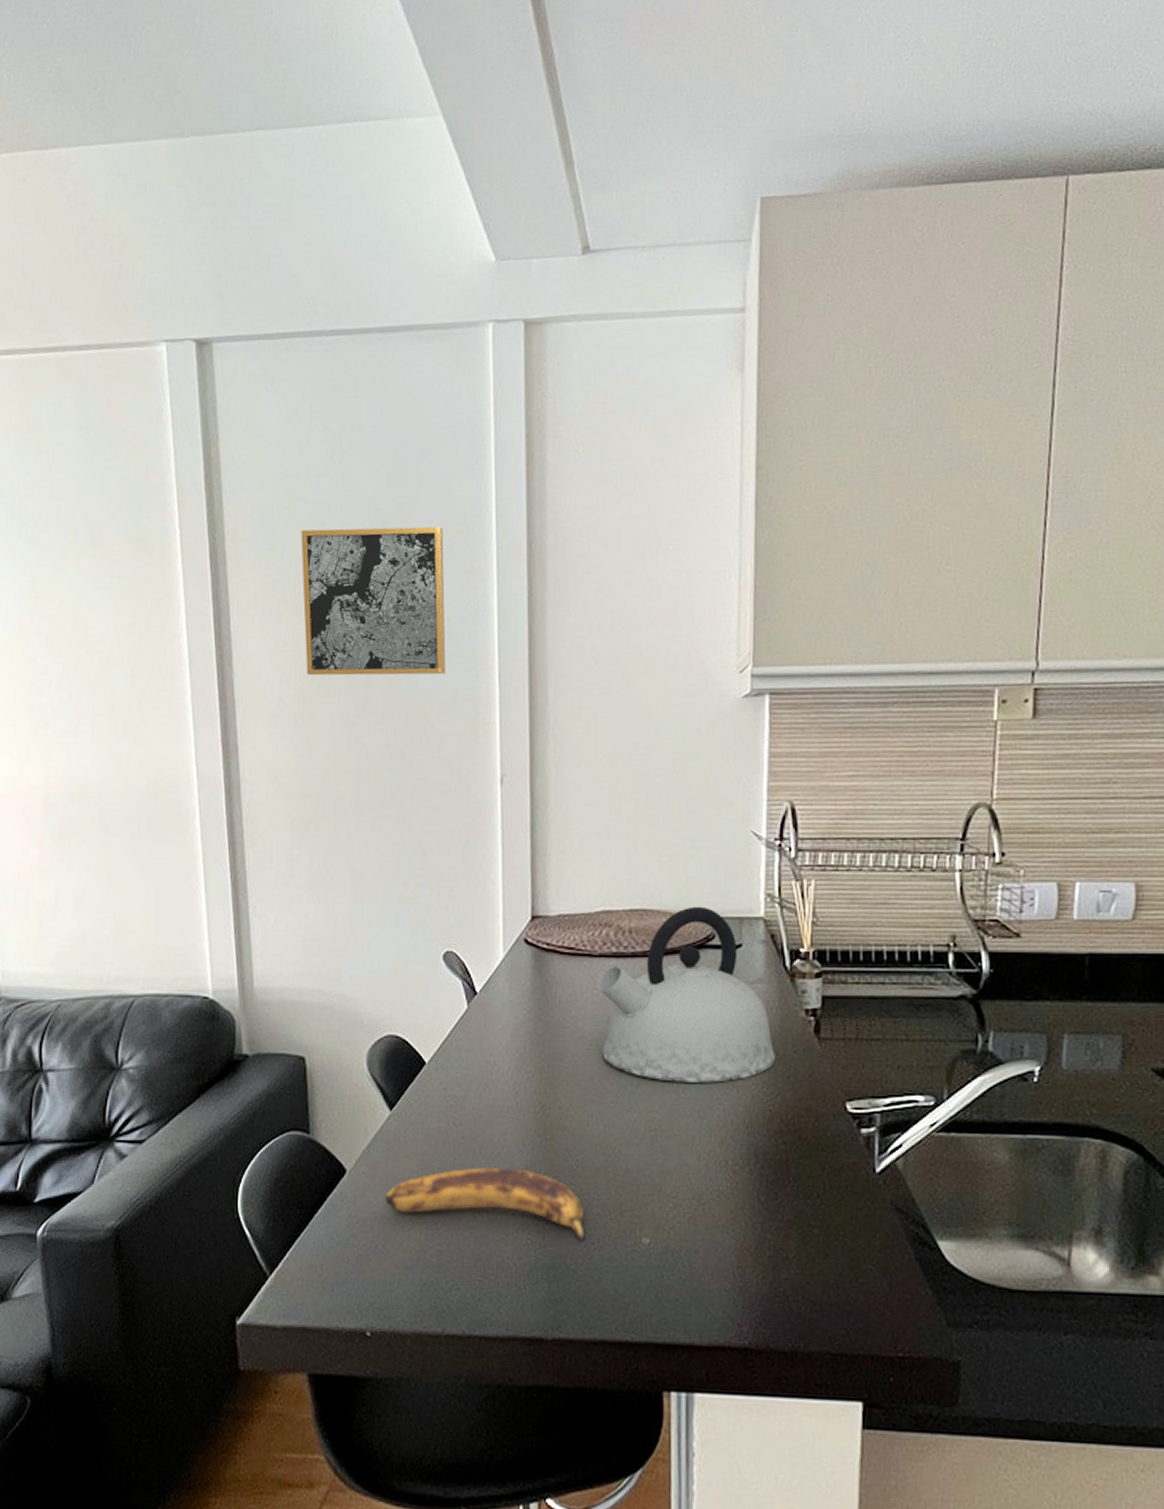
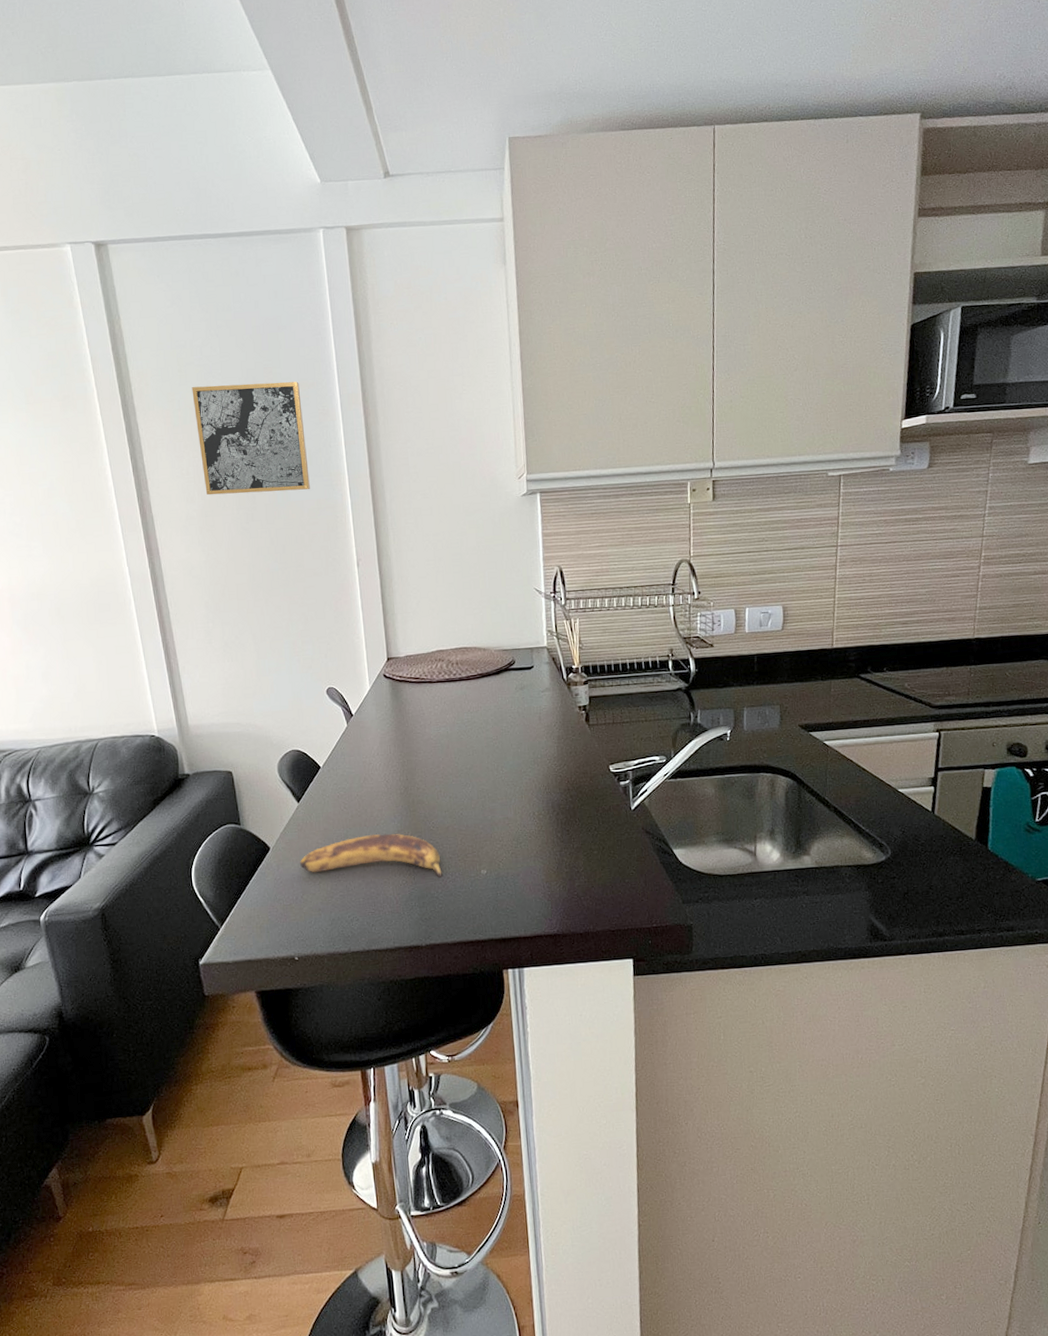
kettle: present [597,906,777,1083] -> none [437,642,562,764]

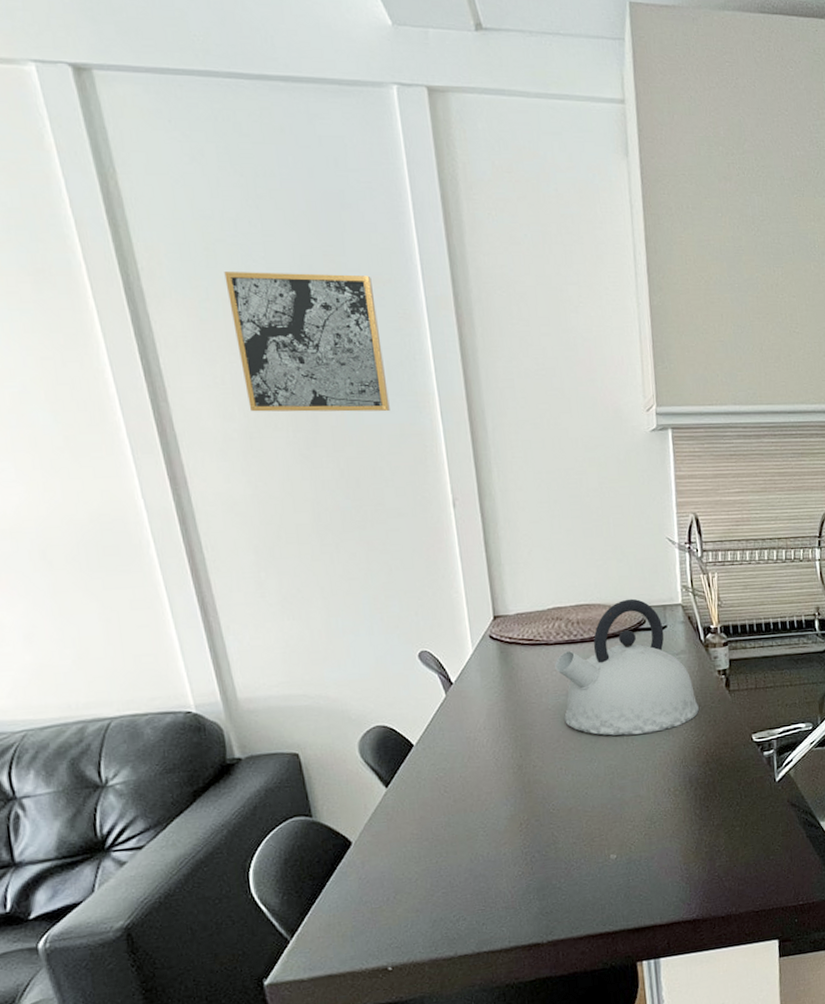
banana: present [300,833,442,877] -> none [391,818,565,869]
kettle: none [437,642,562,764] -> present [555,598,700,736]

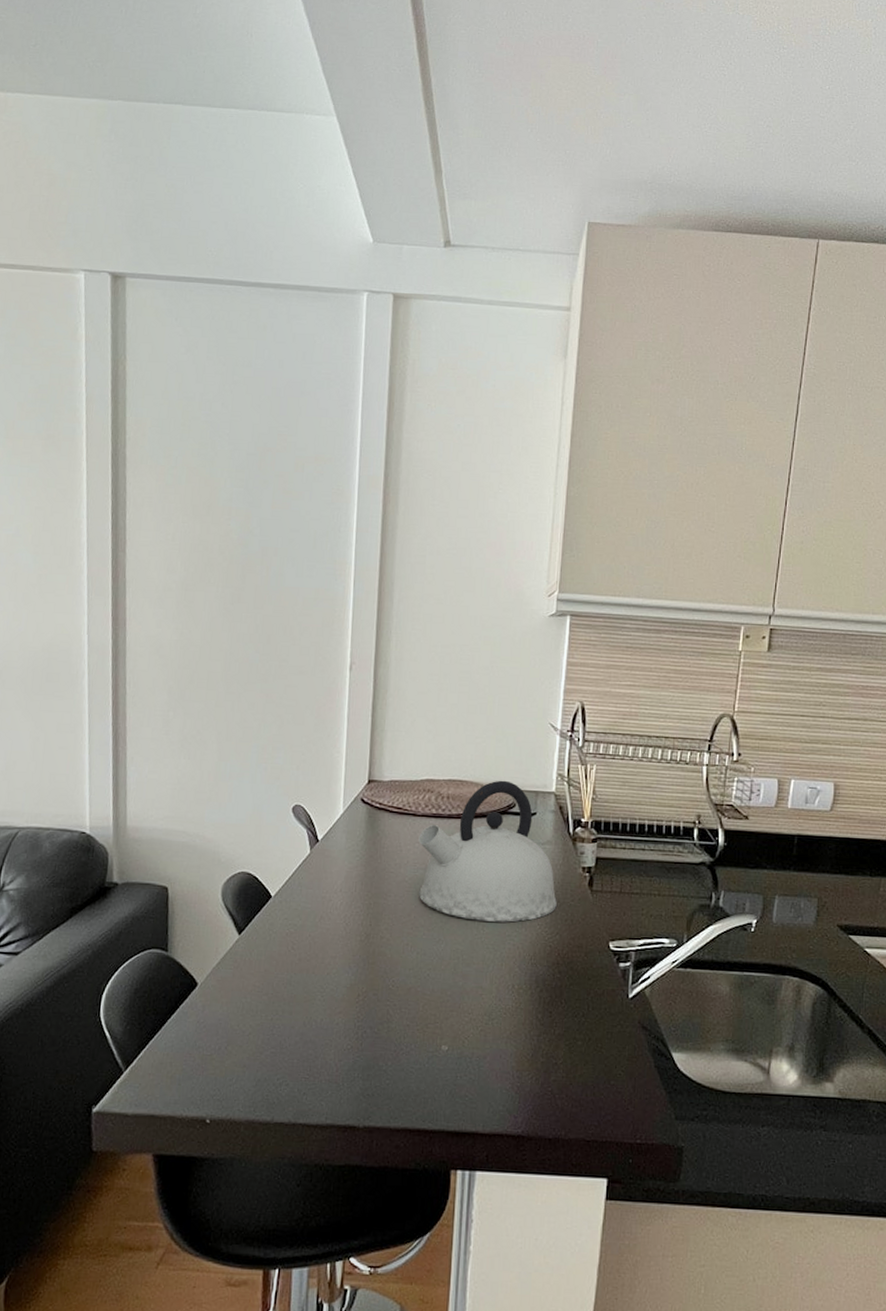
wall art: present [224,272,390,412] -> none [190,445,315,577]

